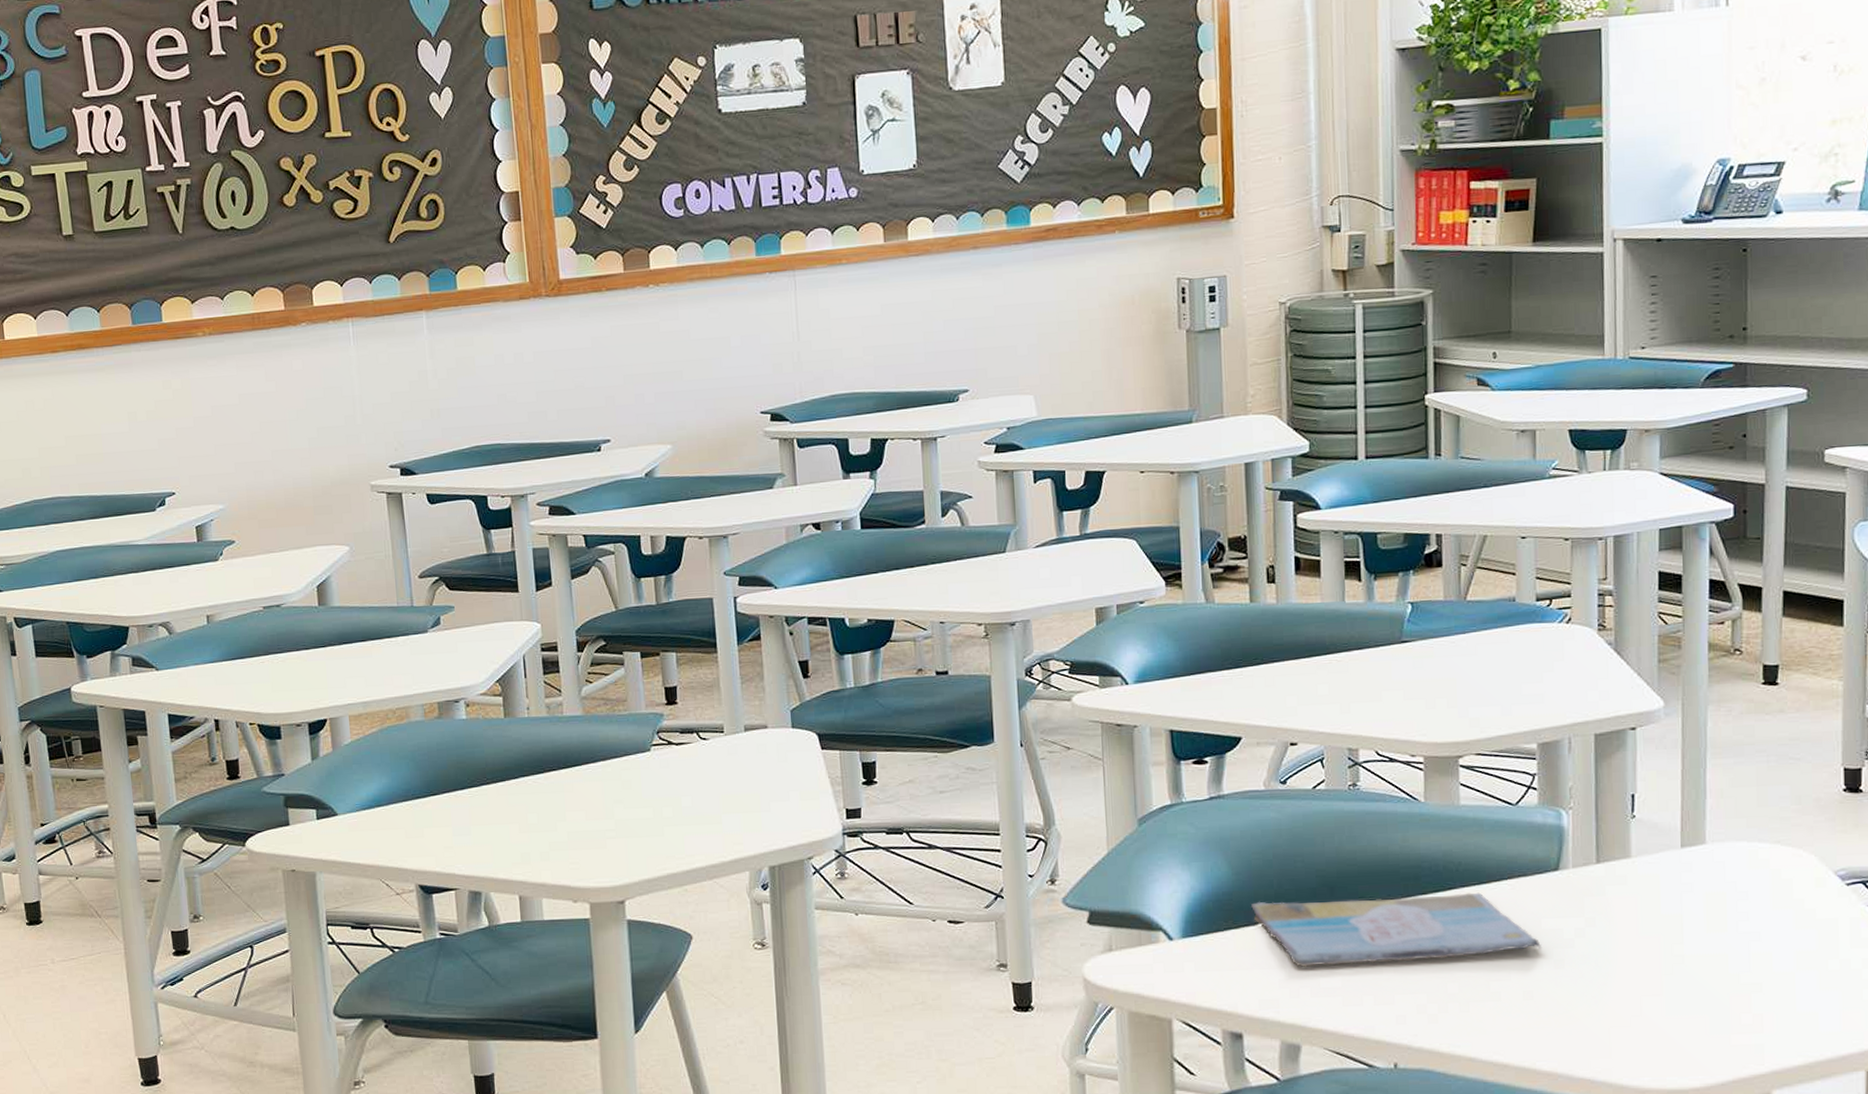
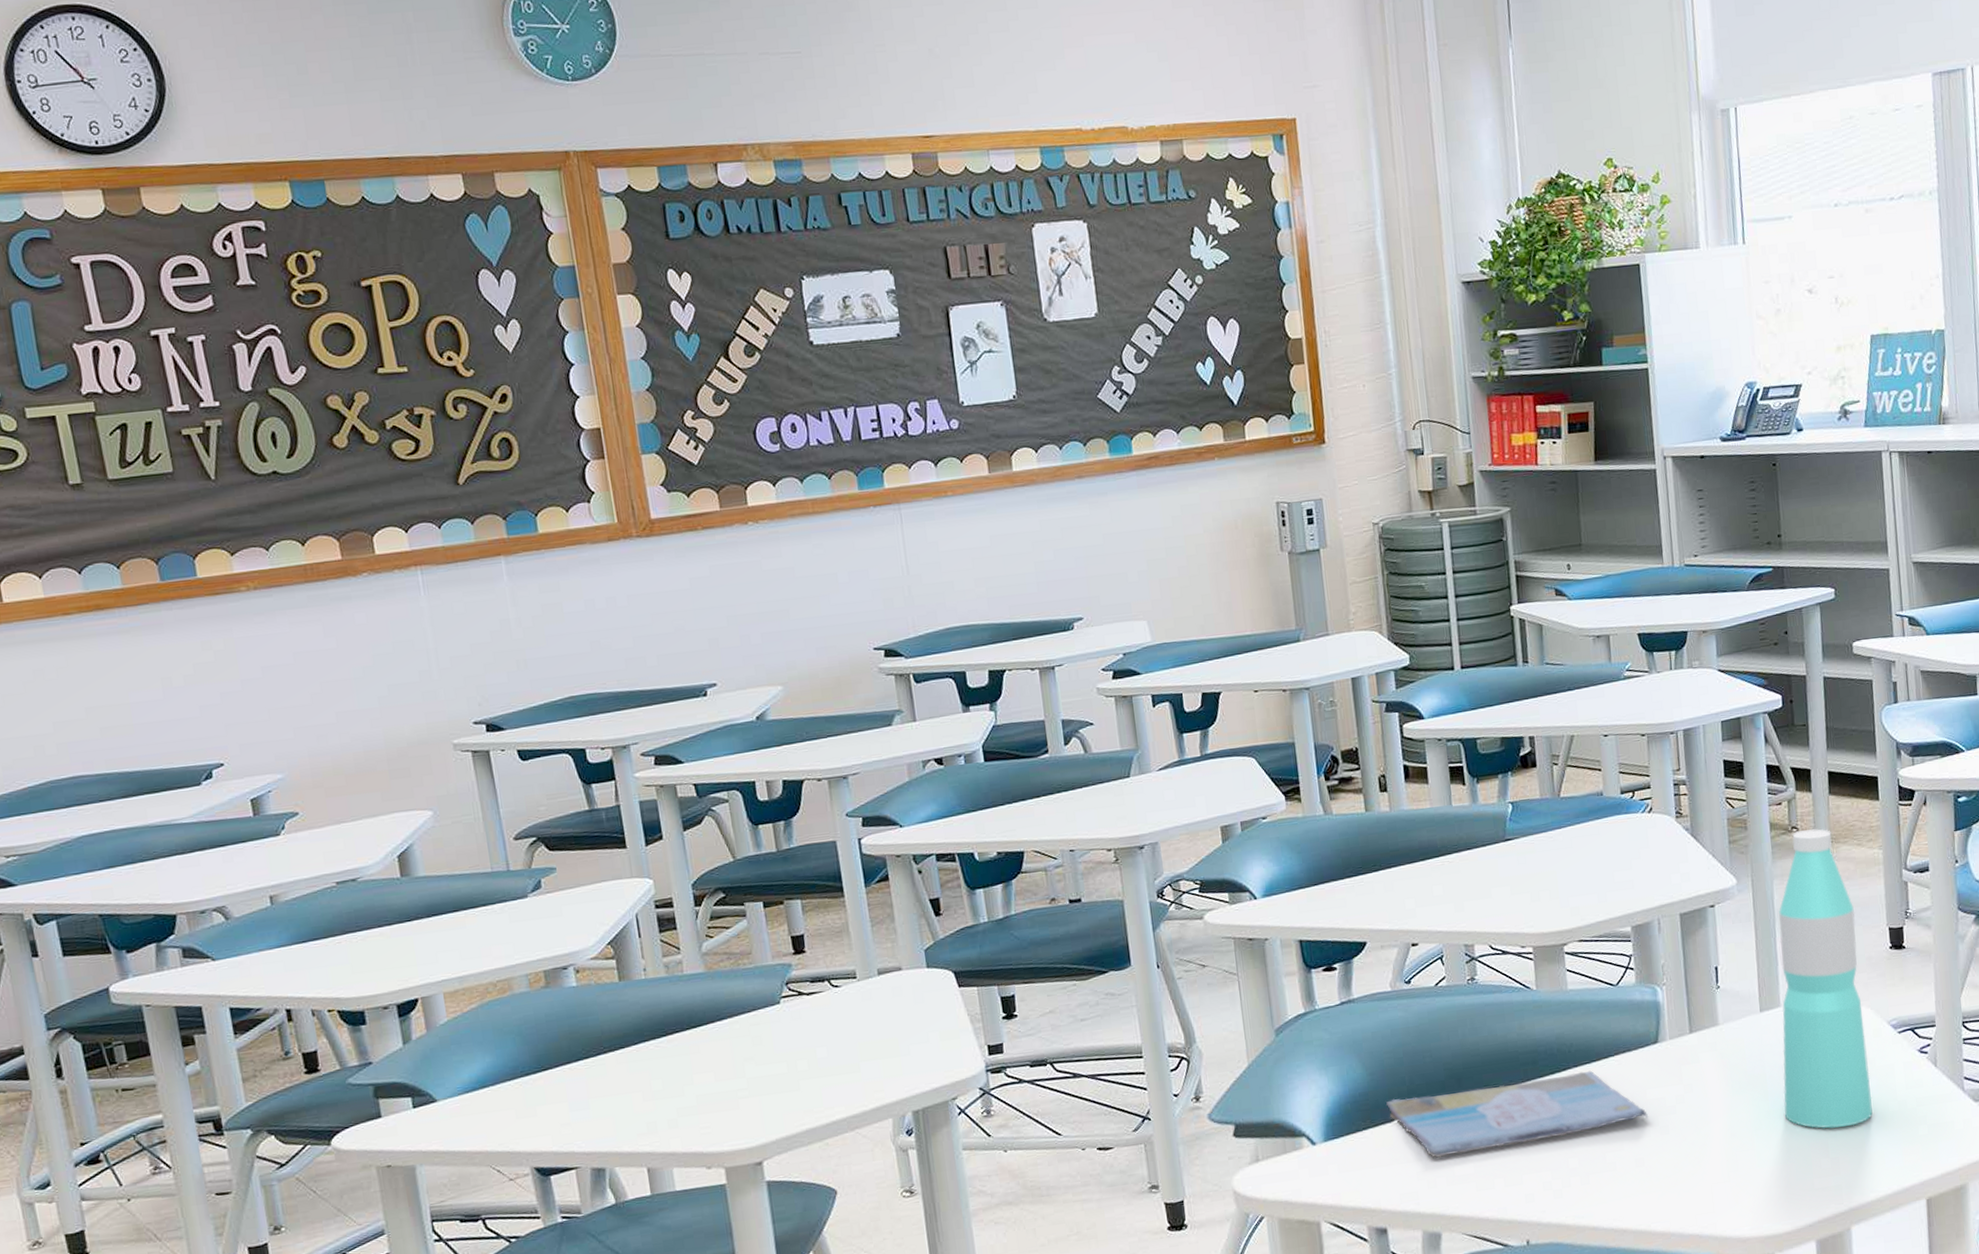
water bottle: none [1701,653,1809,982] -> present [1779,829,1873,1128]

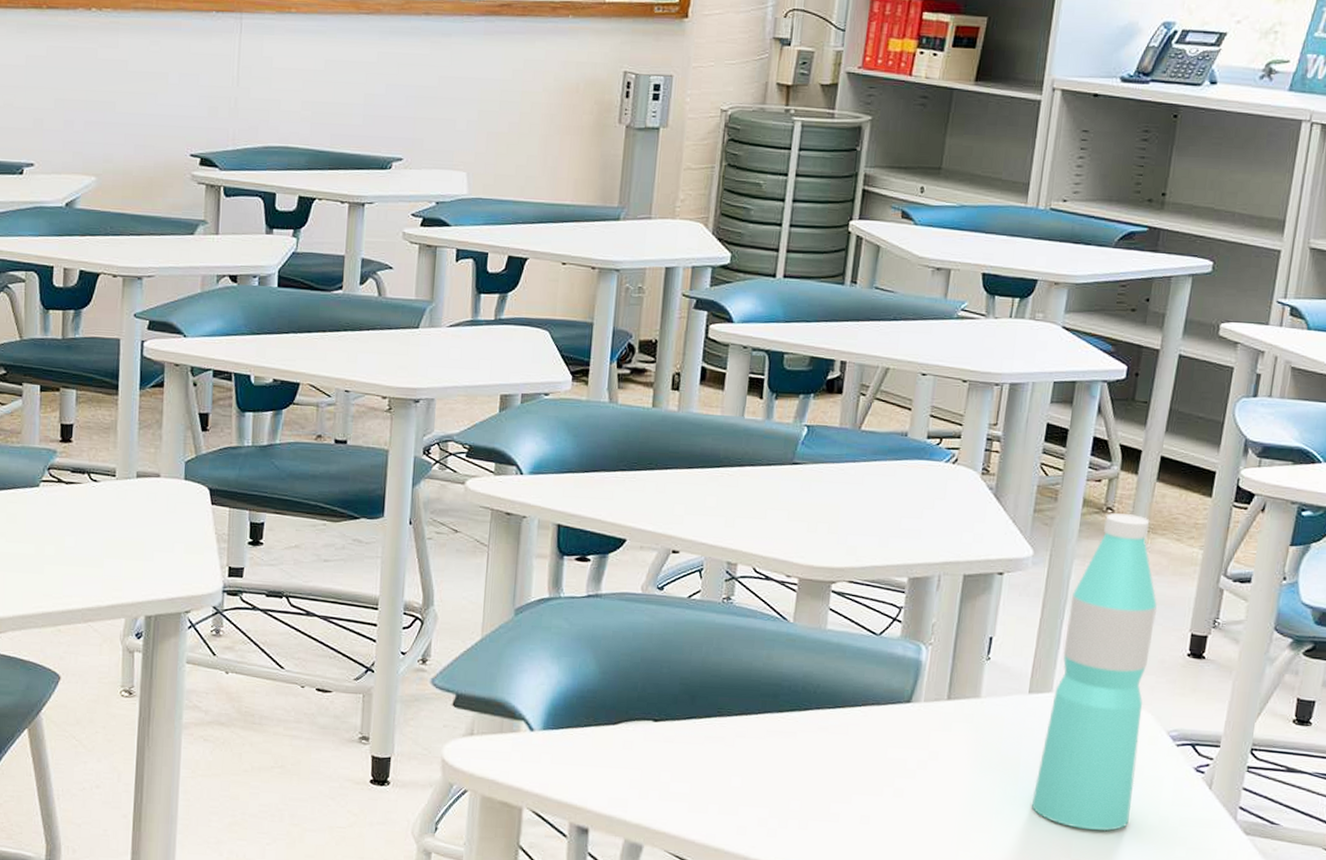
book: present [1385,1070,1649,1158] -> none [612,702,885,777]

